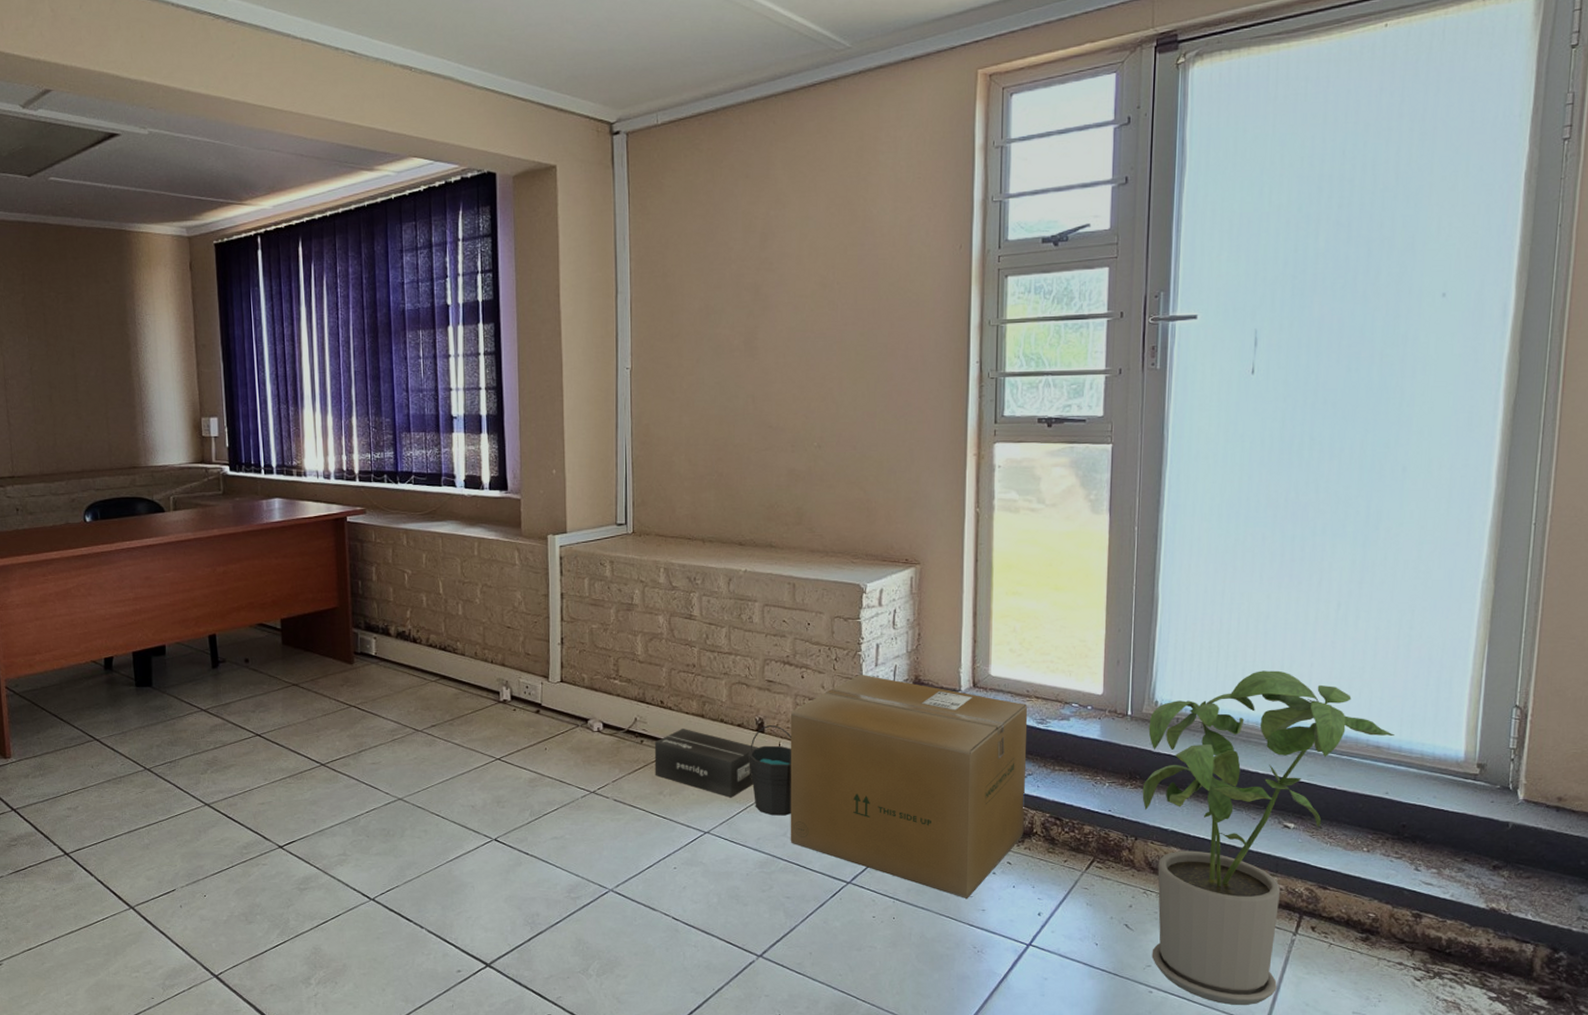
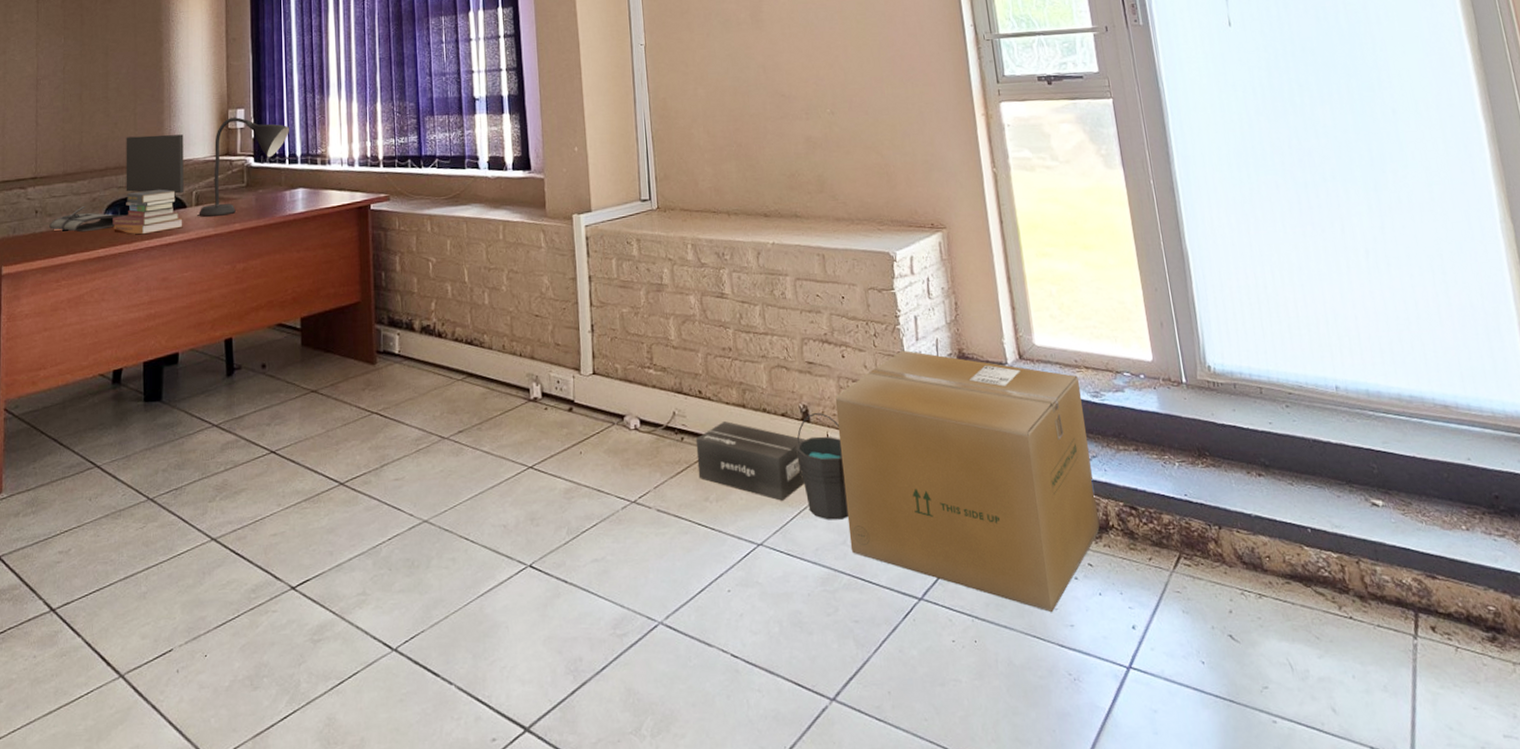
tool roll: none [31,506,104,531] -> present [49,206,124,233]
books: none [93,493,162,536] -> present [112,189,183,235]
computer monitor: none [100,440,161,498] -> present [126,134,184,194]
desk lamp: none [175,425,265,523] -> present [196,117,290,218]
house plant: present [1142,670,1394,1006] -> none [1205,325,1459,735]

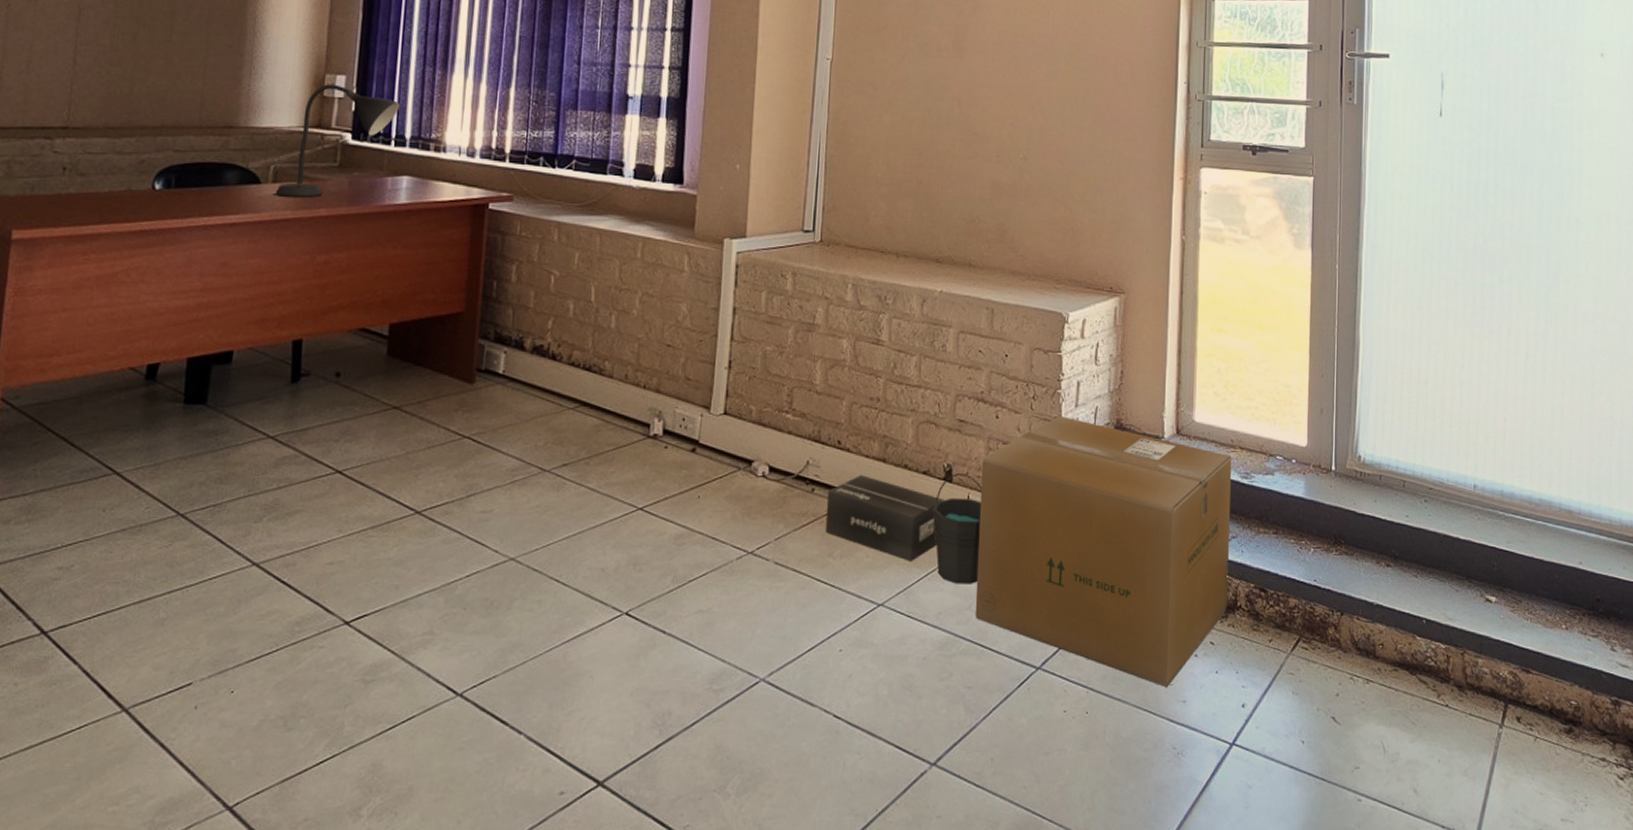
tool roll: present [49,206,124,233] -> none [80,168,180,200]
books: present [112,189,183,235] -> none [163,158,255,210]
computer monitor: present [126,134,184,194] -> none [184,92,266,166]

